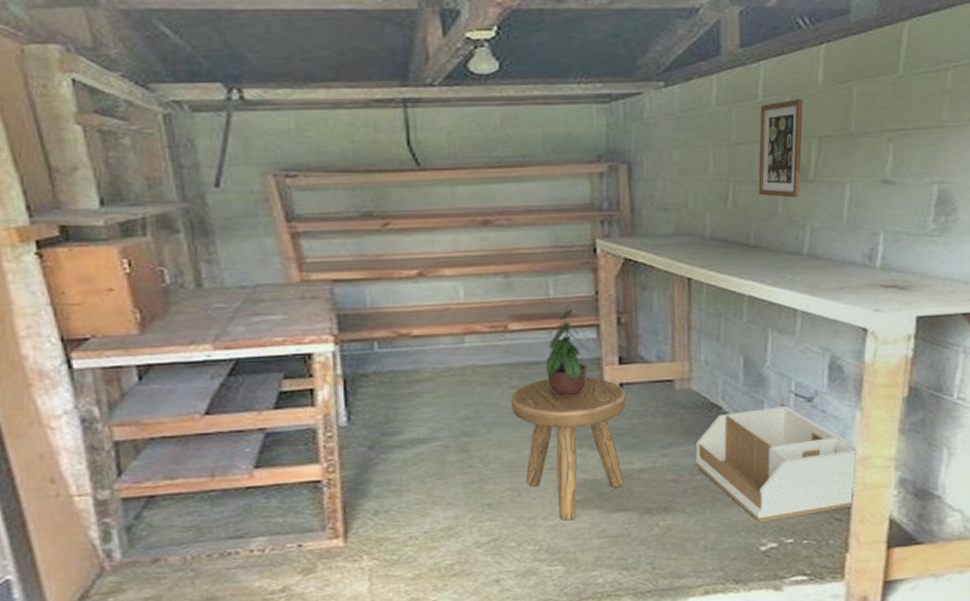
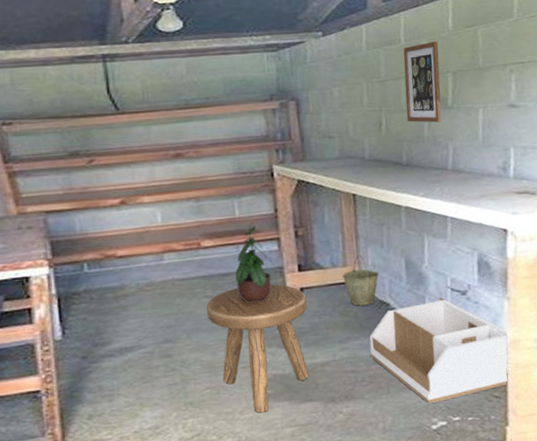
bucket: none [670,349,713,408] -> present [343,255,380,306]

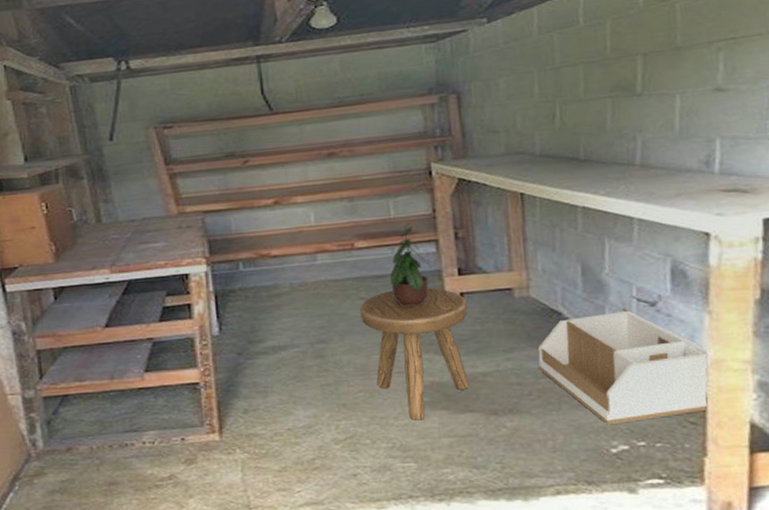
bucket: present [343,255,380,306] -> none [508,259,551,314]
picture frame: present [403,41,442,123] -> none [582,20,628,113]

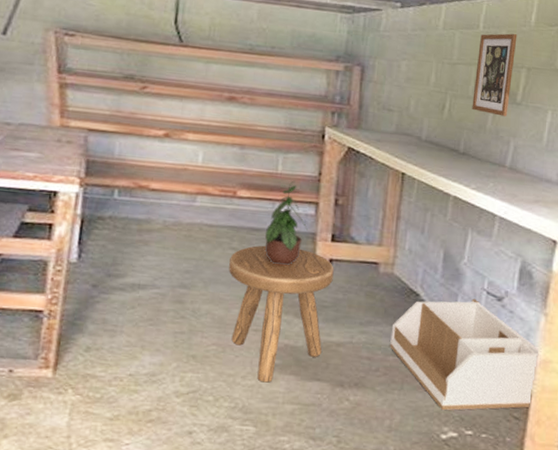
picture frame: none [582,20,628,113] -> present [472,33,517,117]

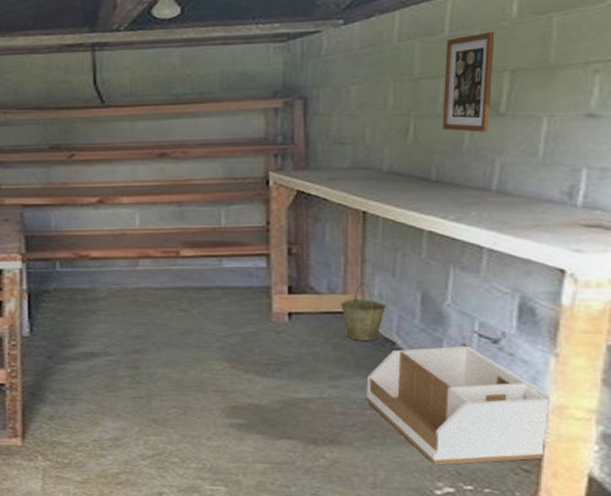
stool: present [228,245,334,383] -> none [180,304,294,443]
potted plant: present [264,180,308,266] -> none [214,233,260,323]
bucket: none [376,237,415,291] -> present [341,283,387,341]

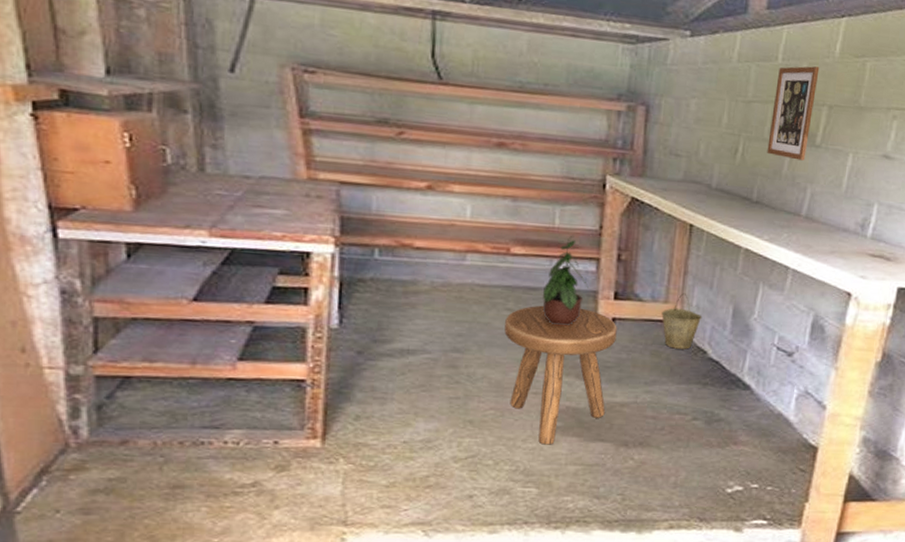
stool: none [180,304,294,443] -> present [504,305,617,445]
potted plant: none [214,233,260,323] -> present [542,235,589,326]
storage bin: present [366,342,550,465] -> none [676,354,828,466]

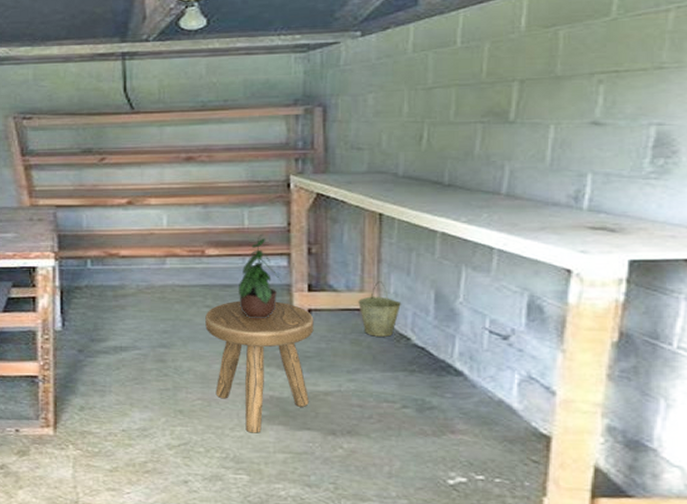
picture frame: present [767,66,820,161] -> none [455,44,505,139]

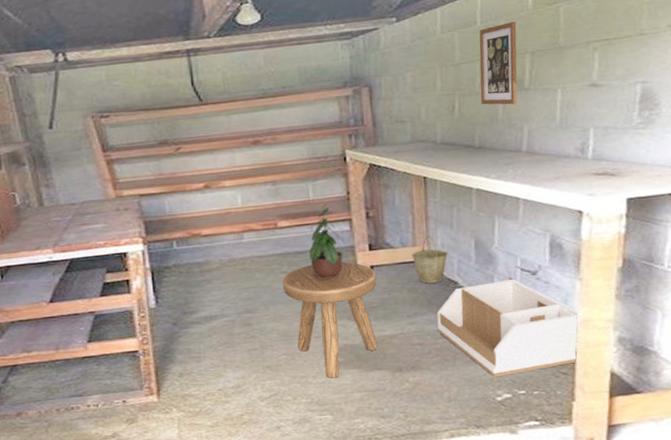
storage bin: none [382,339,558,456] -> present [437,276,578,378]
picture frame: none [455,44,505,139] -> present [479,21,517,105]

